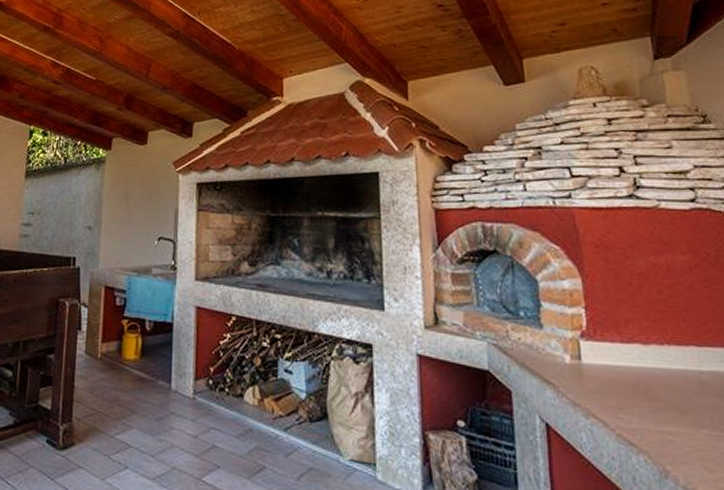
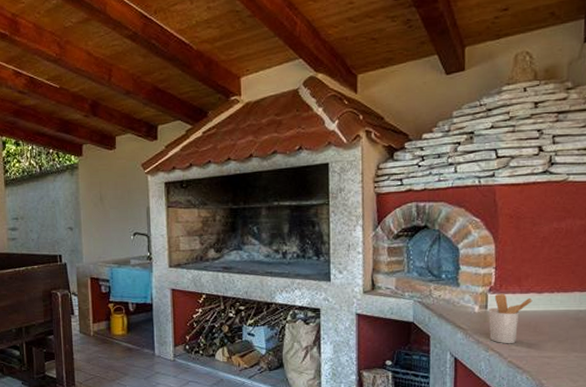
utensil holder: none [583,341,638,411] -> present [489,293,533,344]

